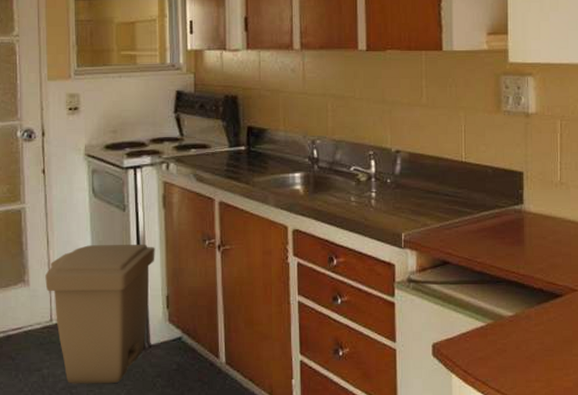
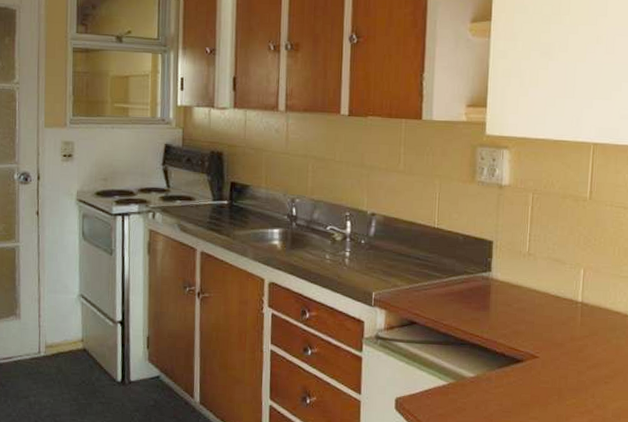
trash can: present [45,245,155,384] -> none [35,285,139,415]

